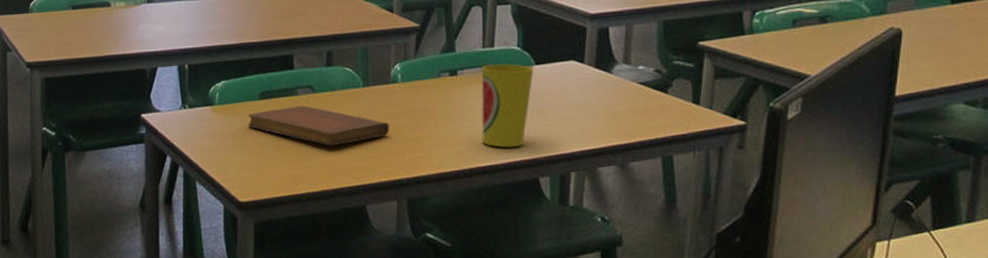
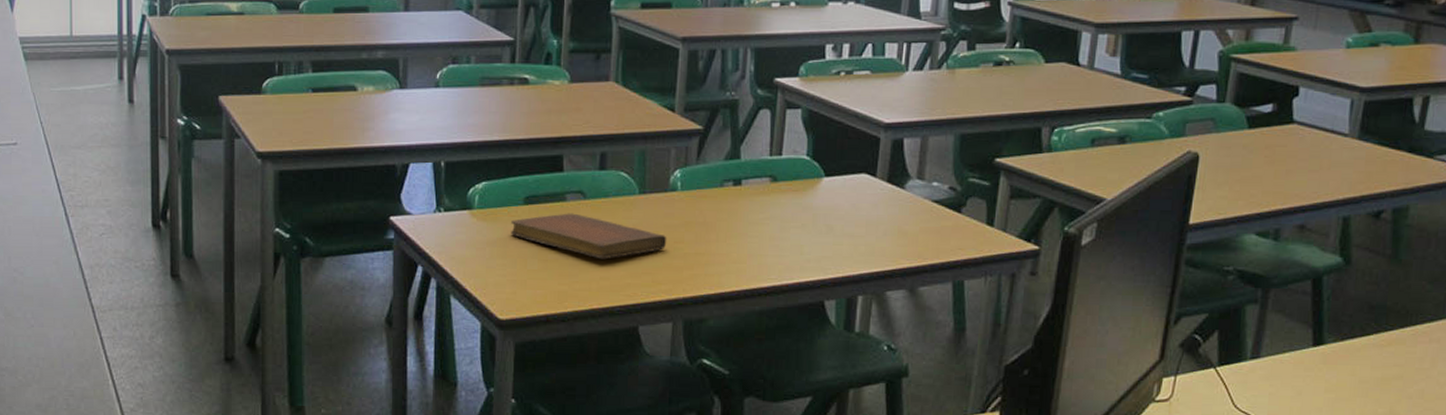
cup: present [481,64,534,148] -> none [765,174,823,267]

